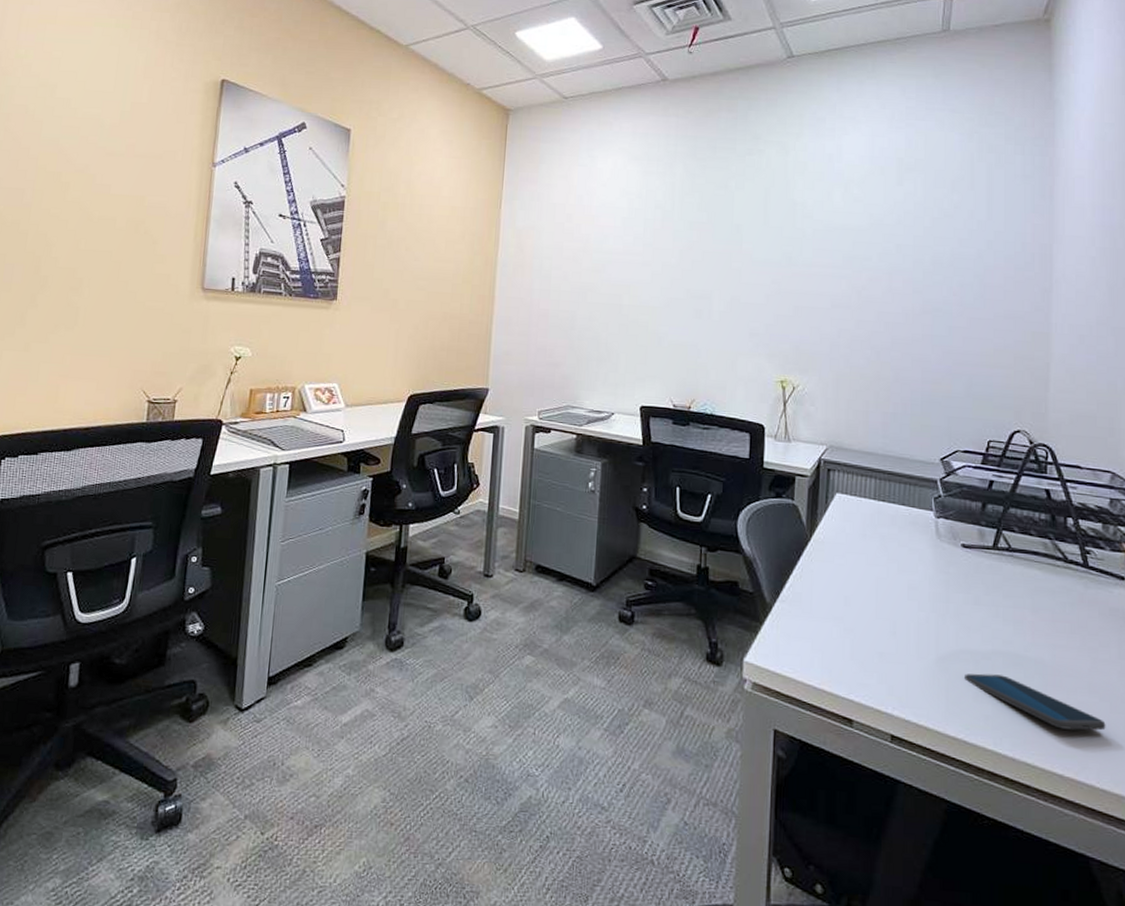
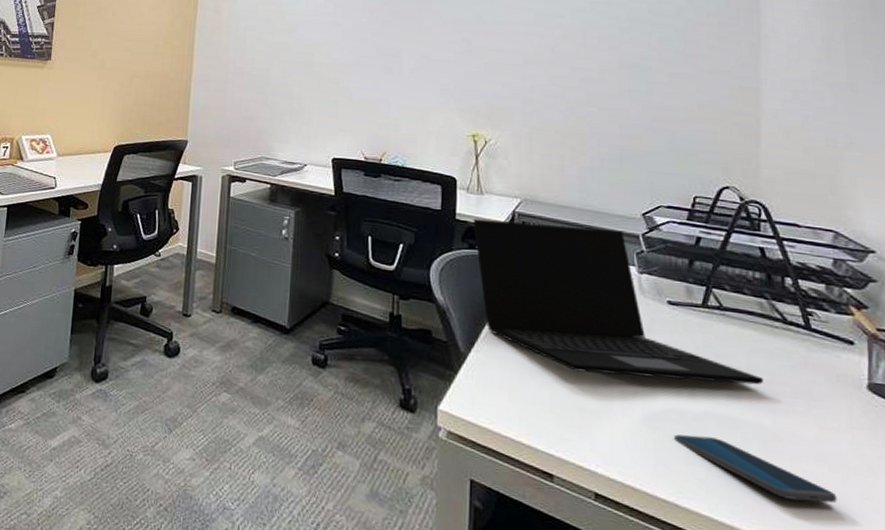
laptop: none [780,467,1045,623] -> present [473,219,763,385]

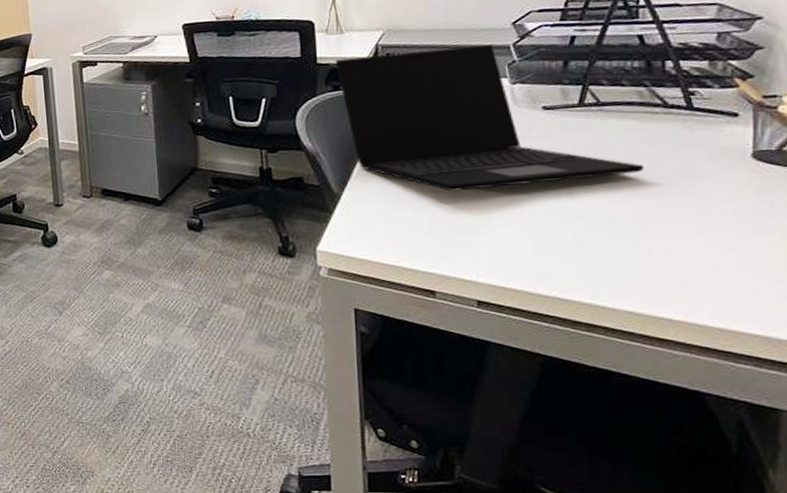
smartphone: present [674,434,837,504] -> none [554,230,720,275]

